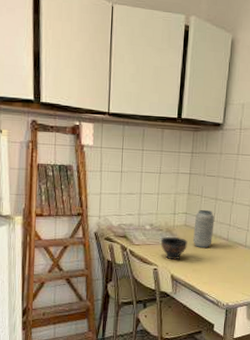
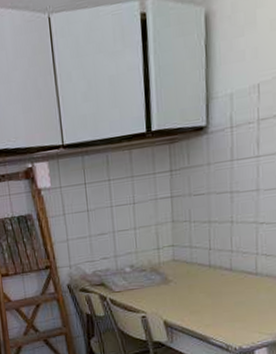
bowl: present [160,237,188,260] -> none [145,276,180,304]
vase: present [193,209,215,249] -> none [184,237,211,285]

